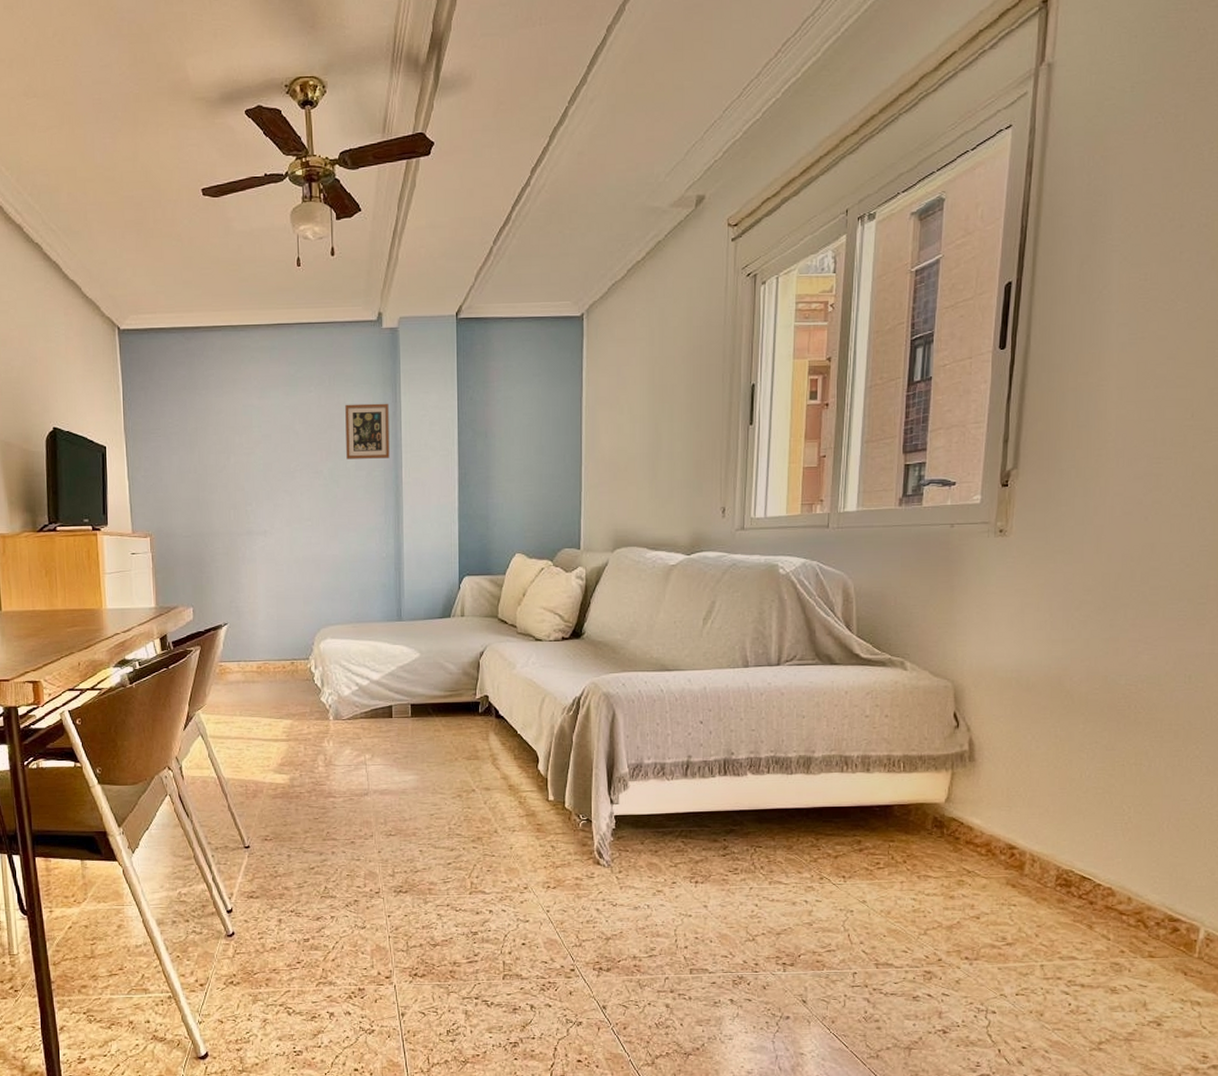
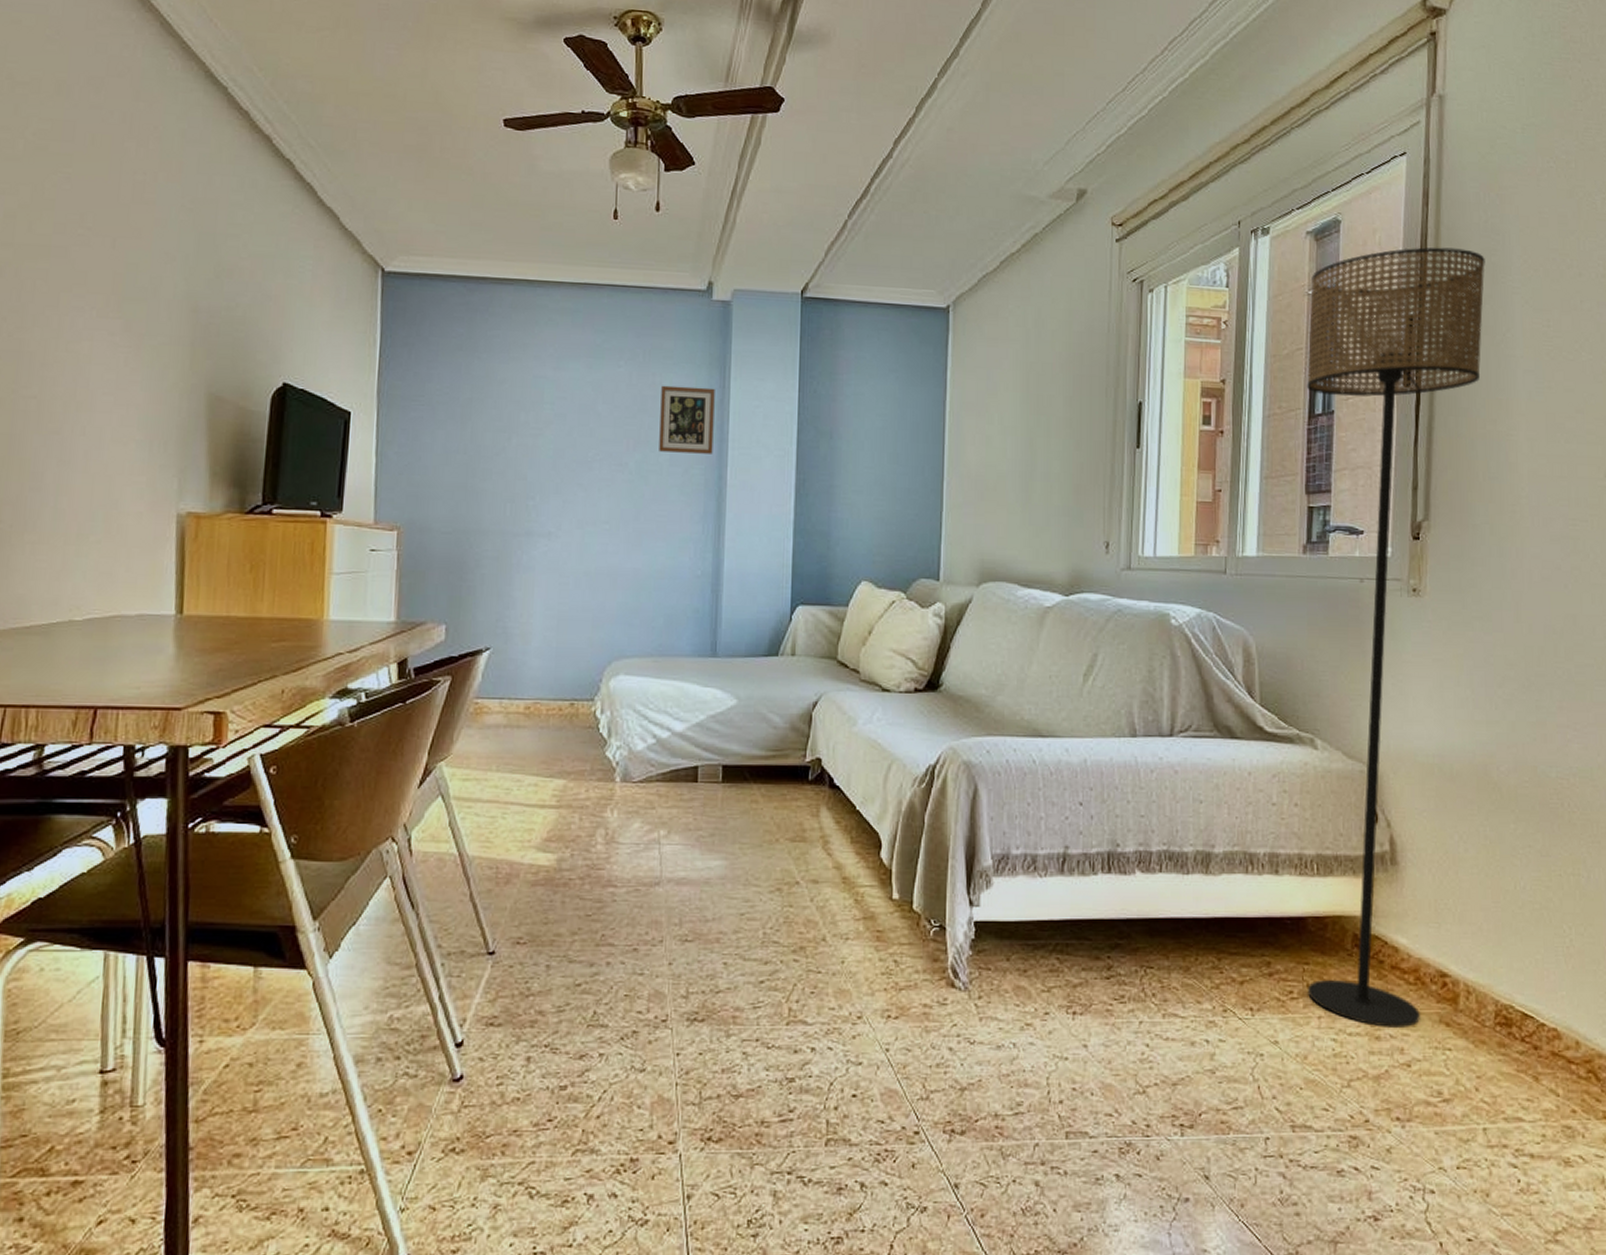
floor lamp: none [893,213,1086,889] -> present [1306,247,1485,1027]

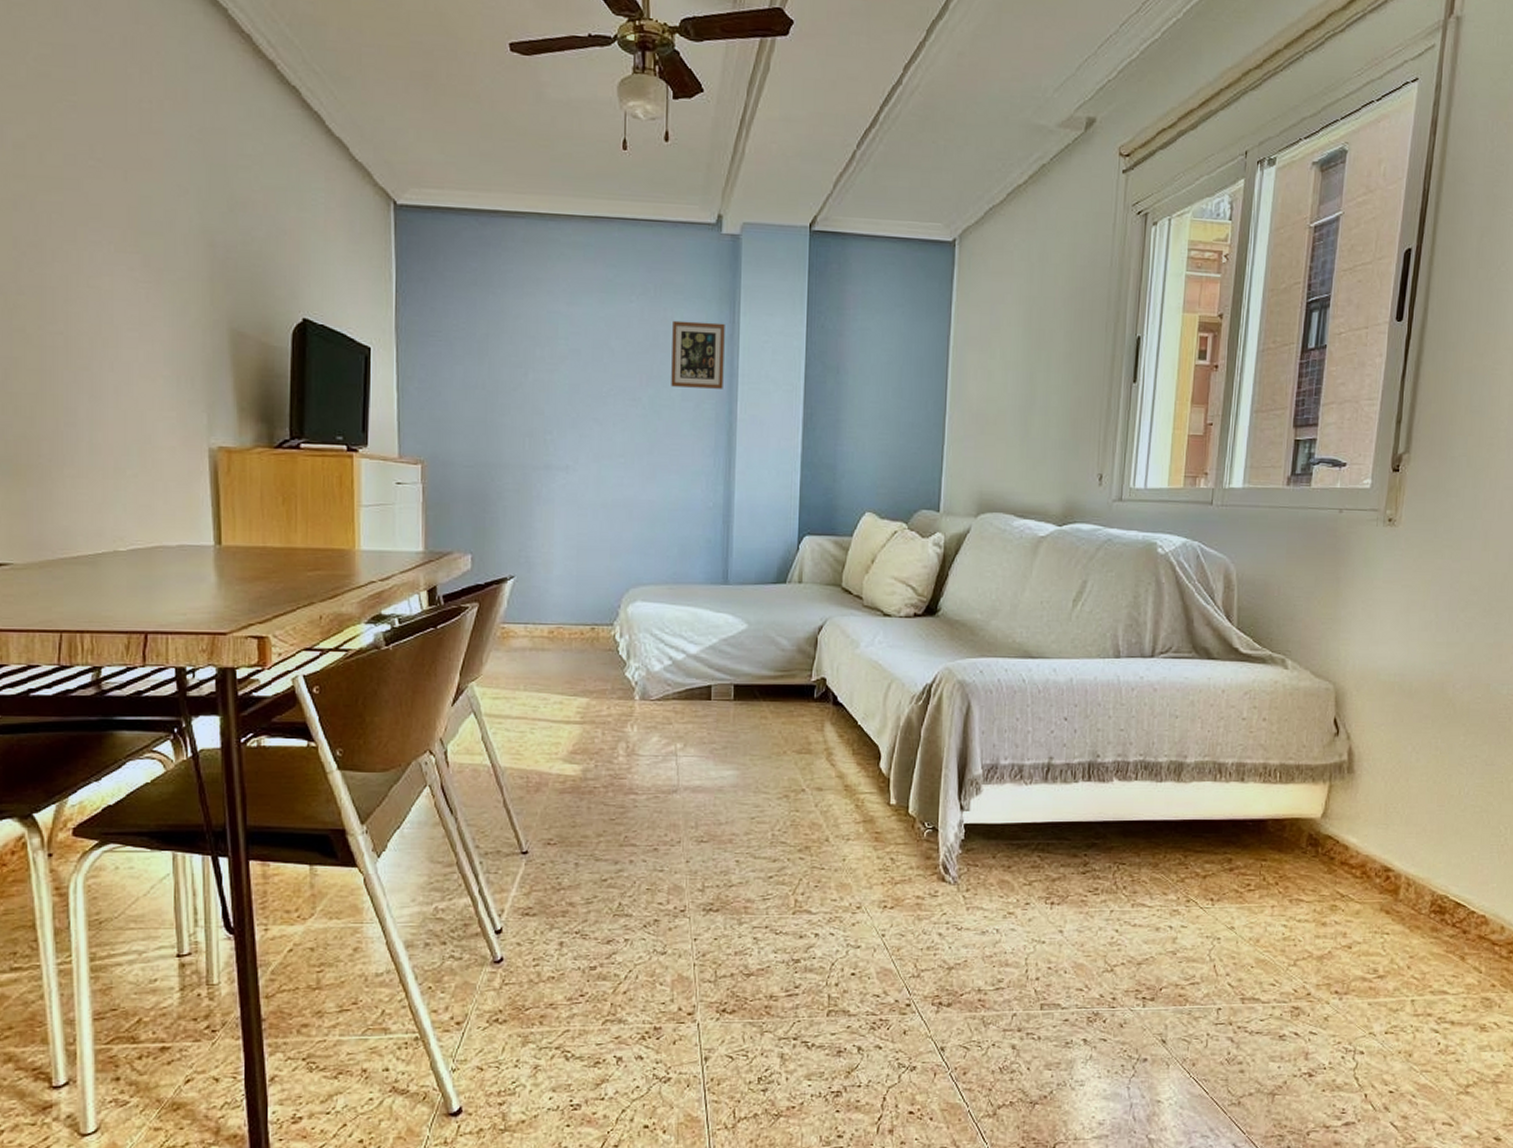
floor lamp: present [1306,247,1485,1027] -> none [1264,178,1487,915]

